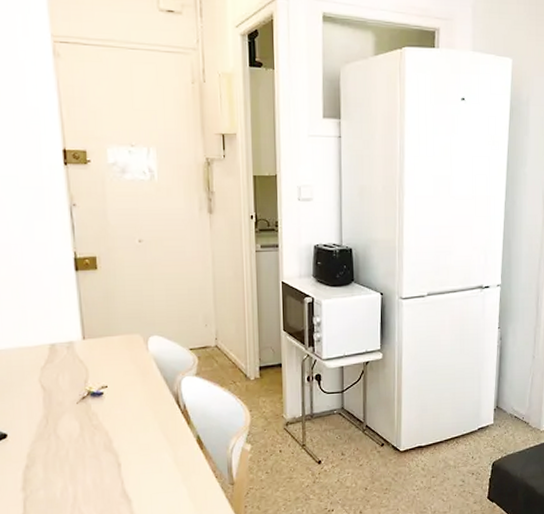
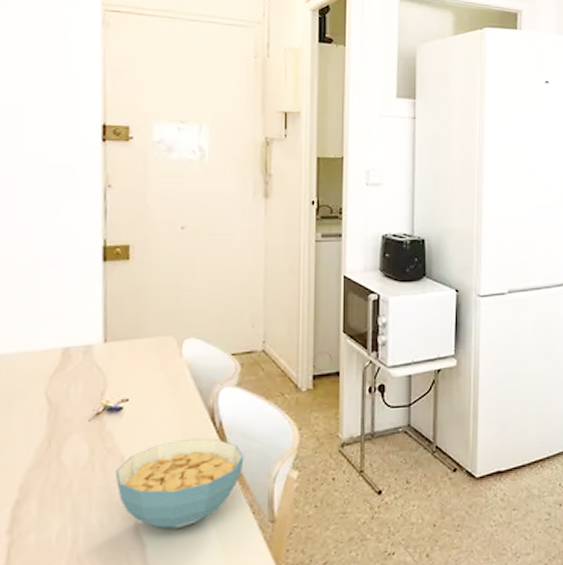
cereal bowl: none [102,418,206,489] -> present [115,438,244,529]

